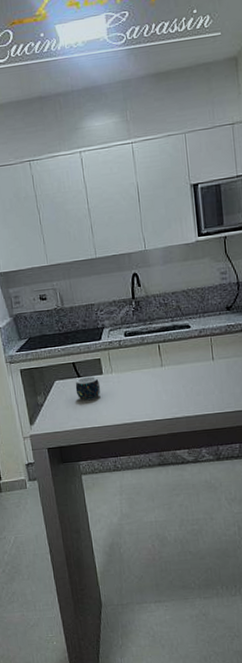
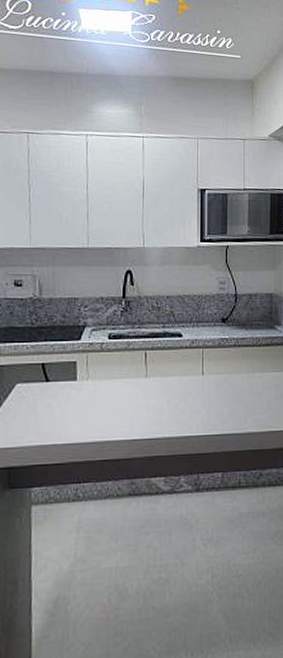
mug: present [75,376,101,401] -> none [40,382,72,411]

